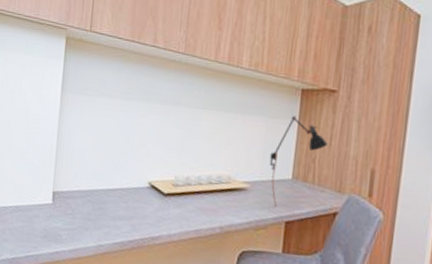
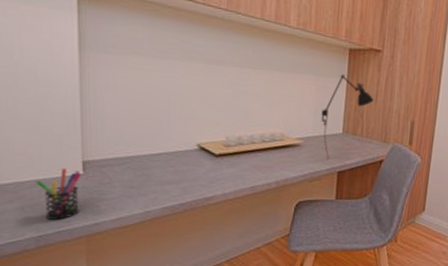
pen holder: none [16,197,51,245] -> present [36,168,81,220]

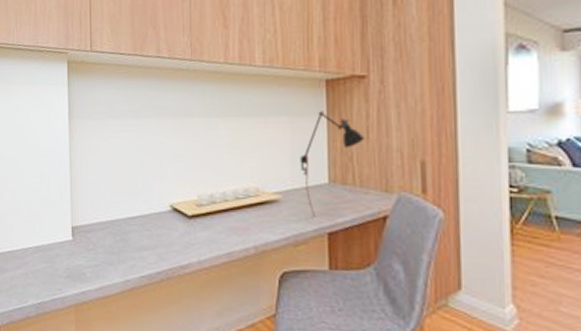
pen holder: present [36,168,81,220] -> none [37,234,71,287]

